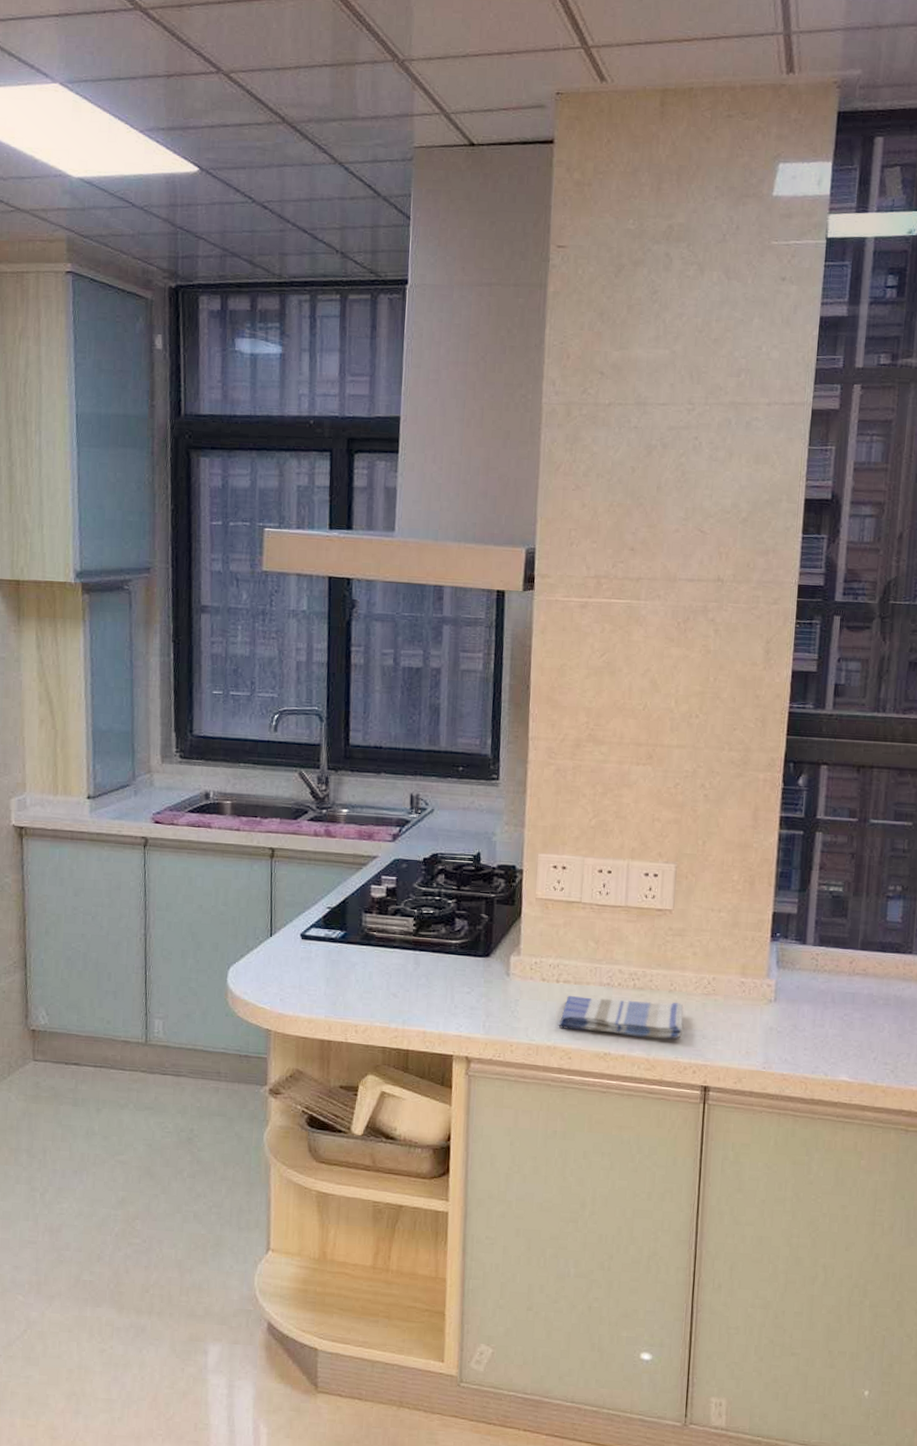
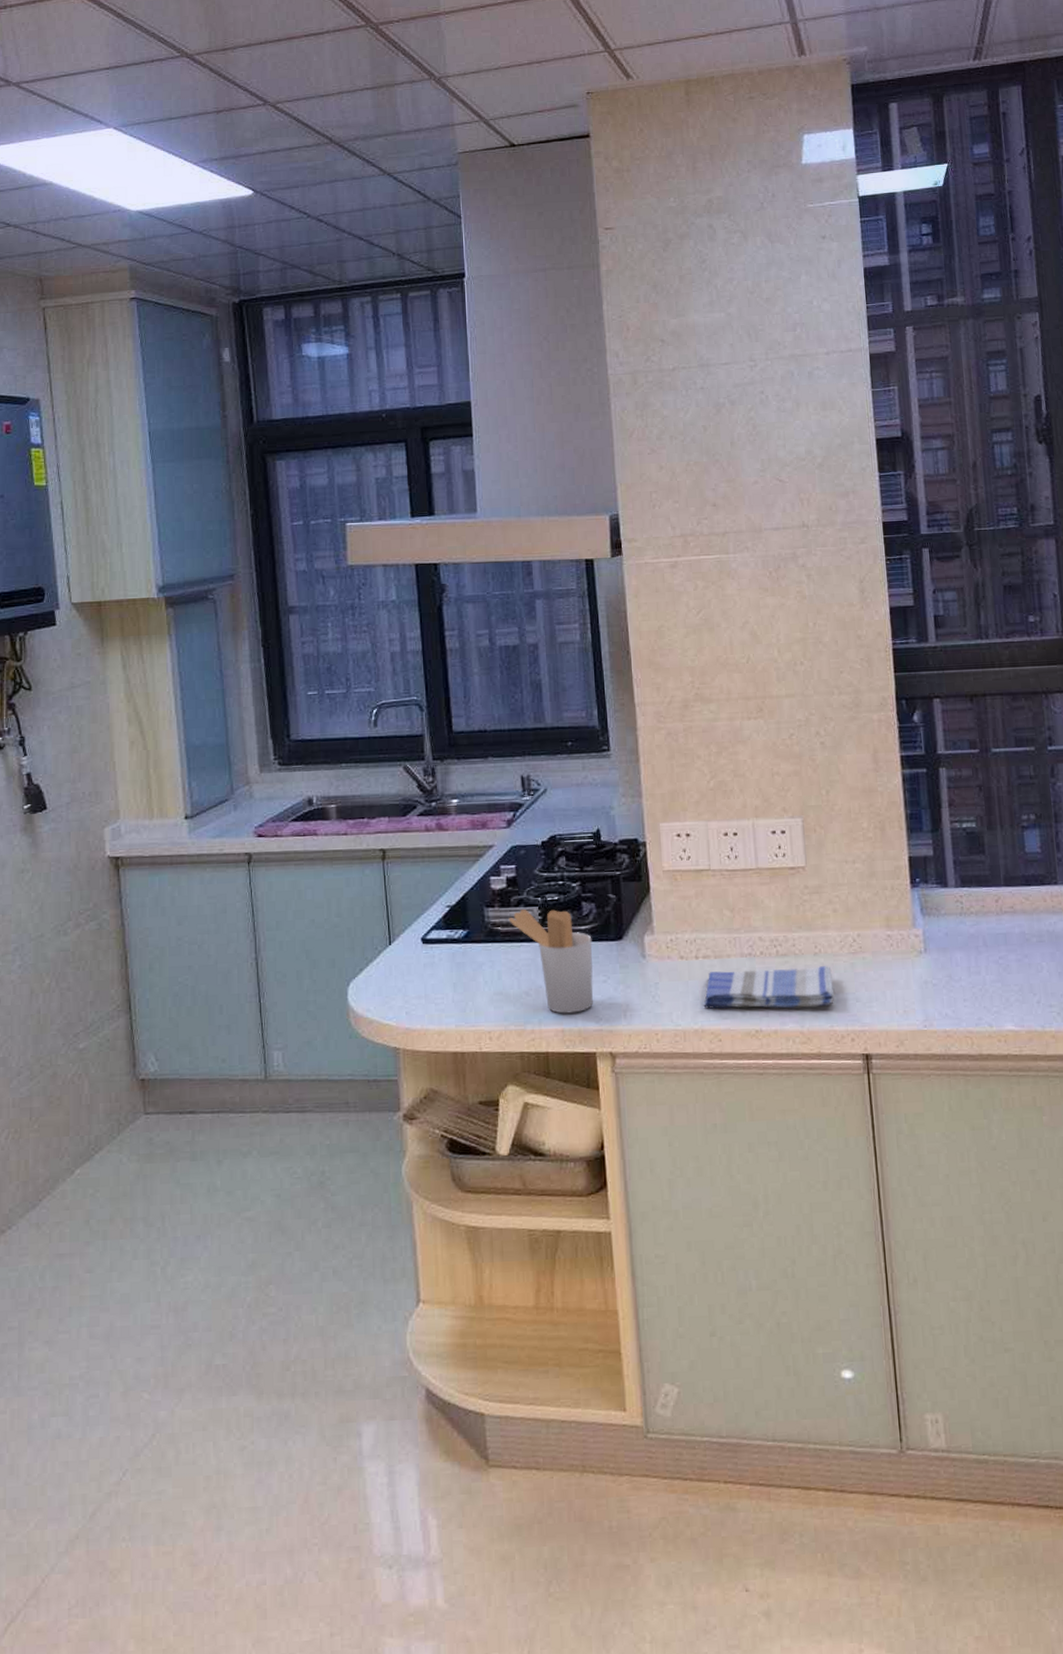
utensil holder: none [384,918,461,1018] -> present [508,908,594,1014]

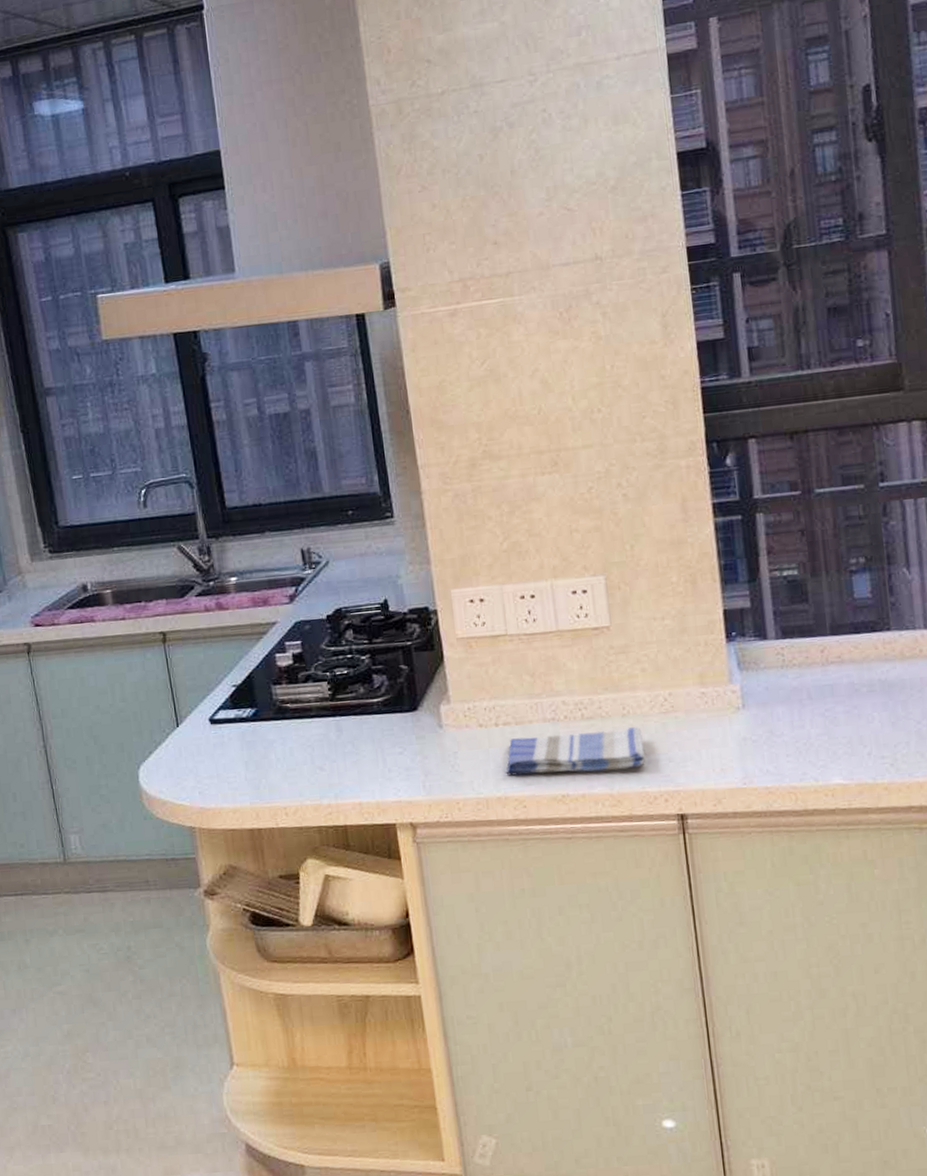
utensil holder: present [508,908,594,1014] -> none [297,683,390,787]

